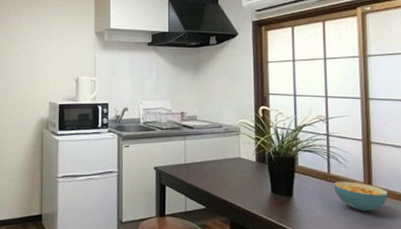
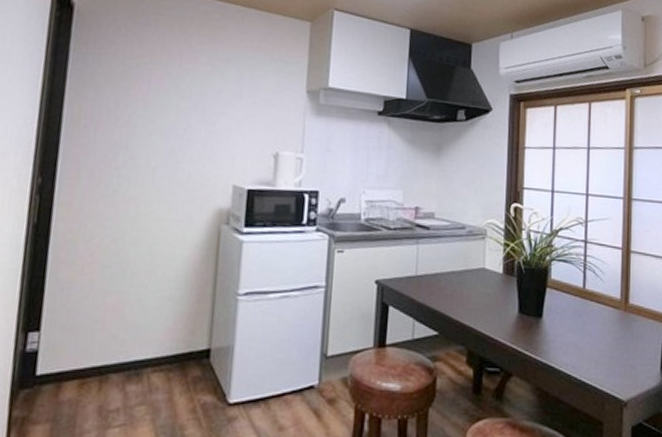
cereal bowl: present [333,181,388,212] -> none [588,297,644,335]

